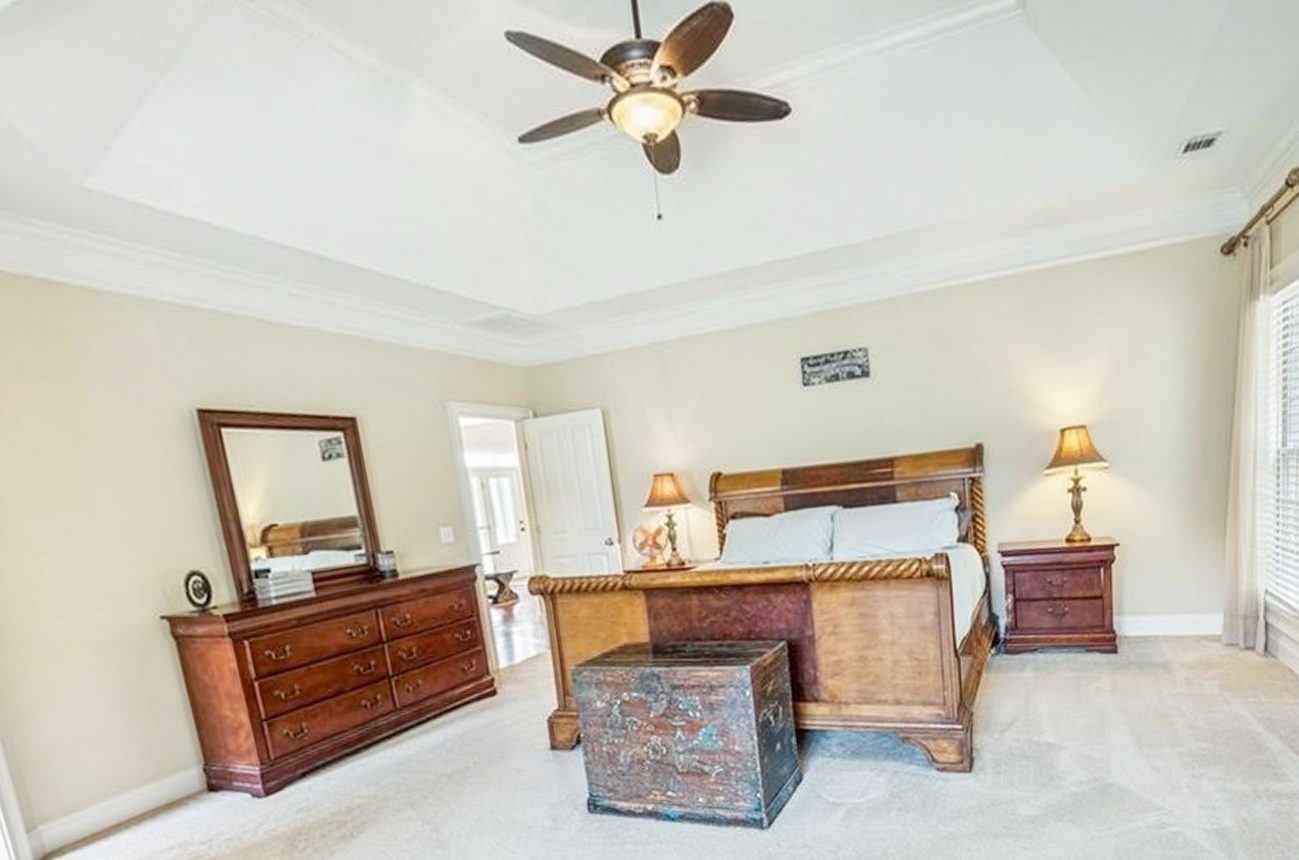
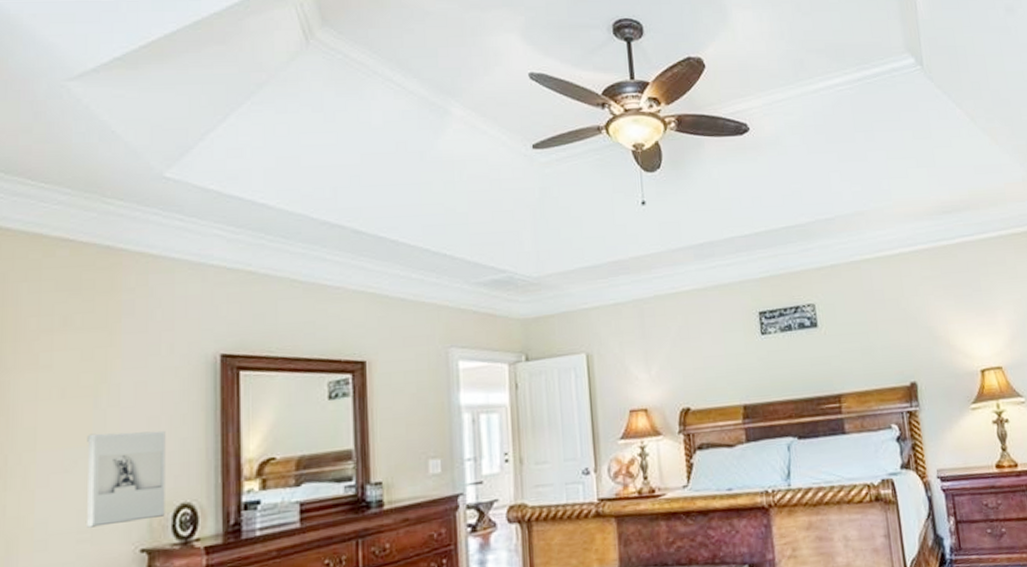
wall sculpture: none [77,494,177,594] -> present [85,430,166,528]

